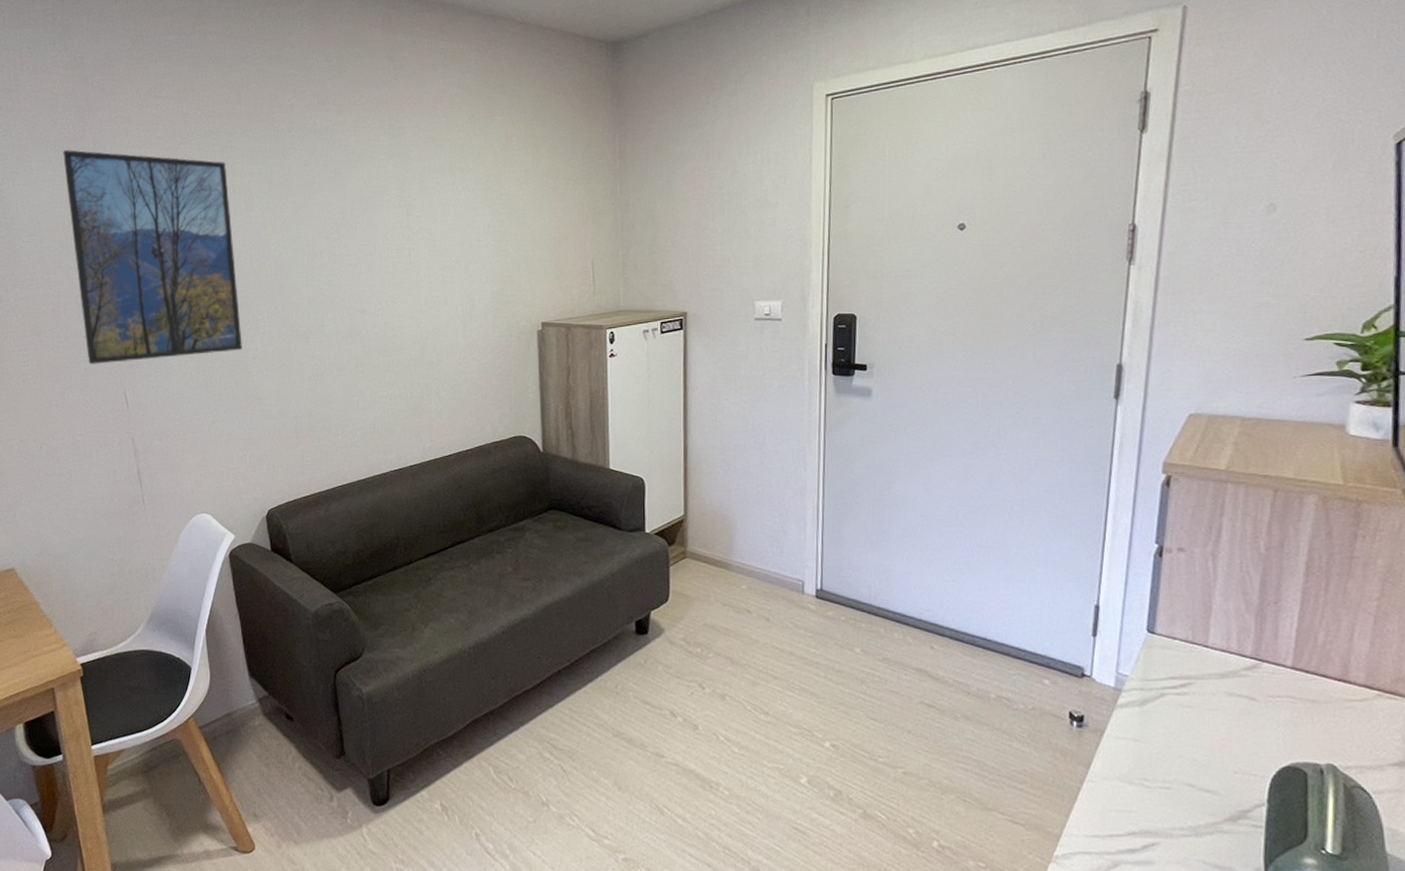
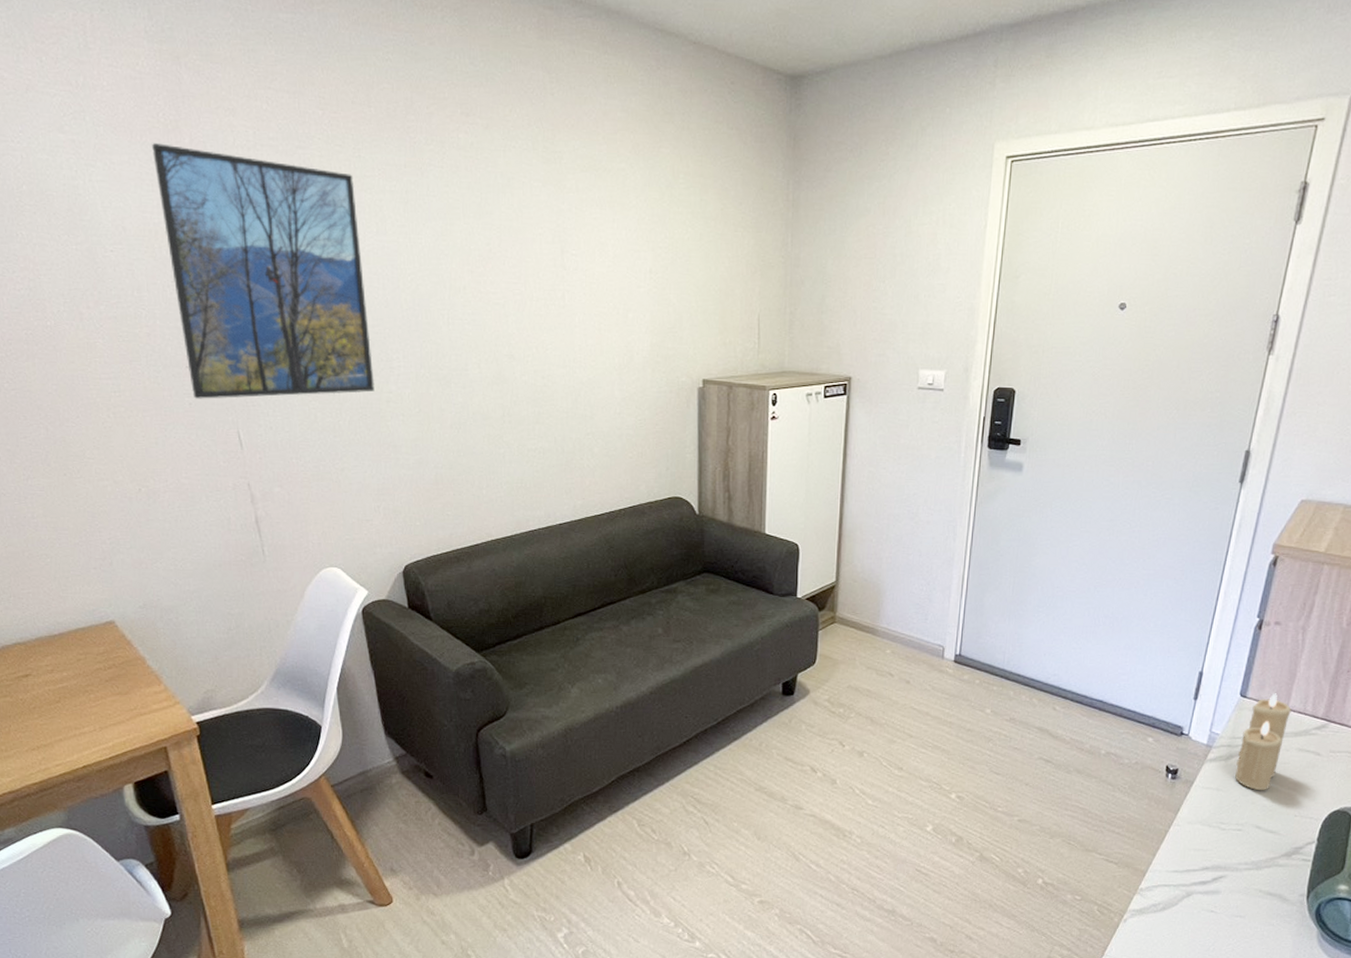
candle: none [1153,628,1212,742] -> present [1235,693,1291,791]

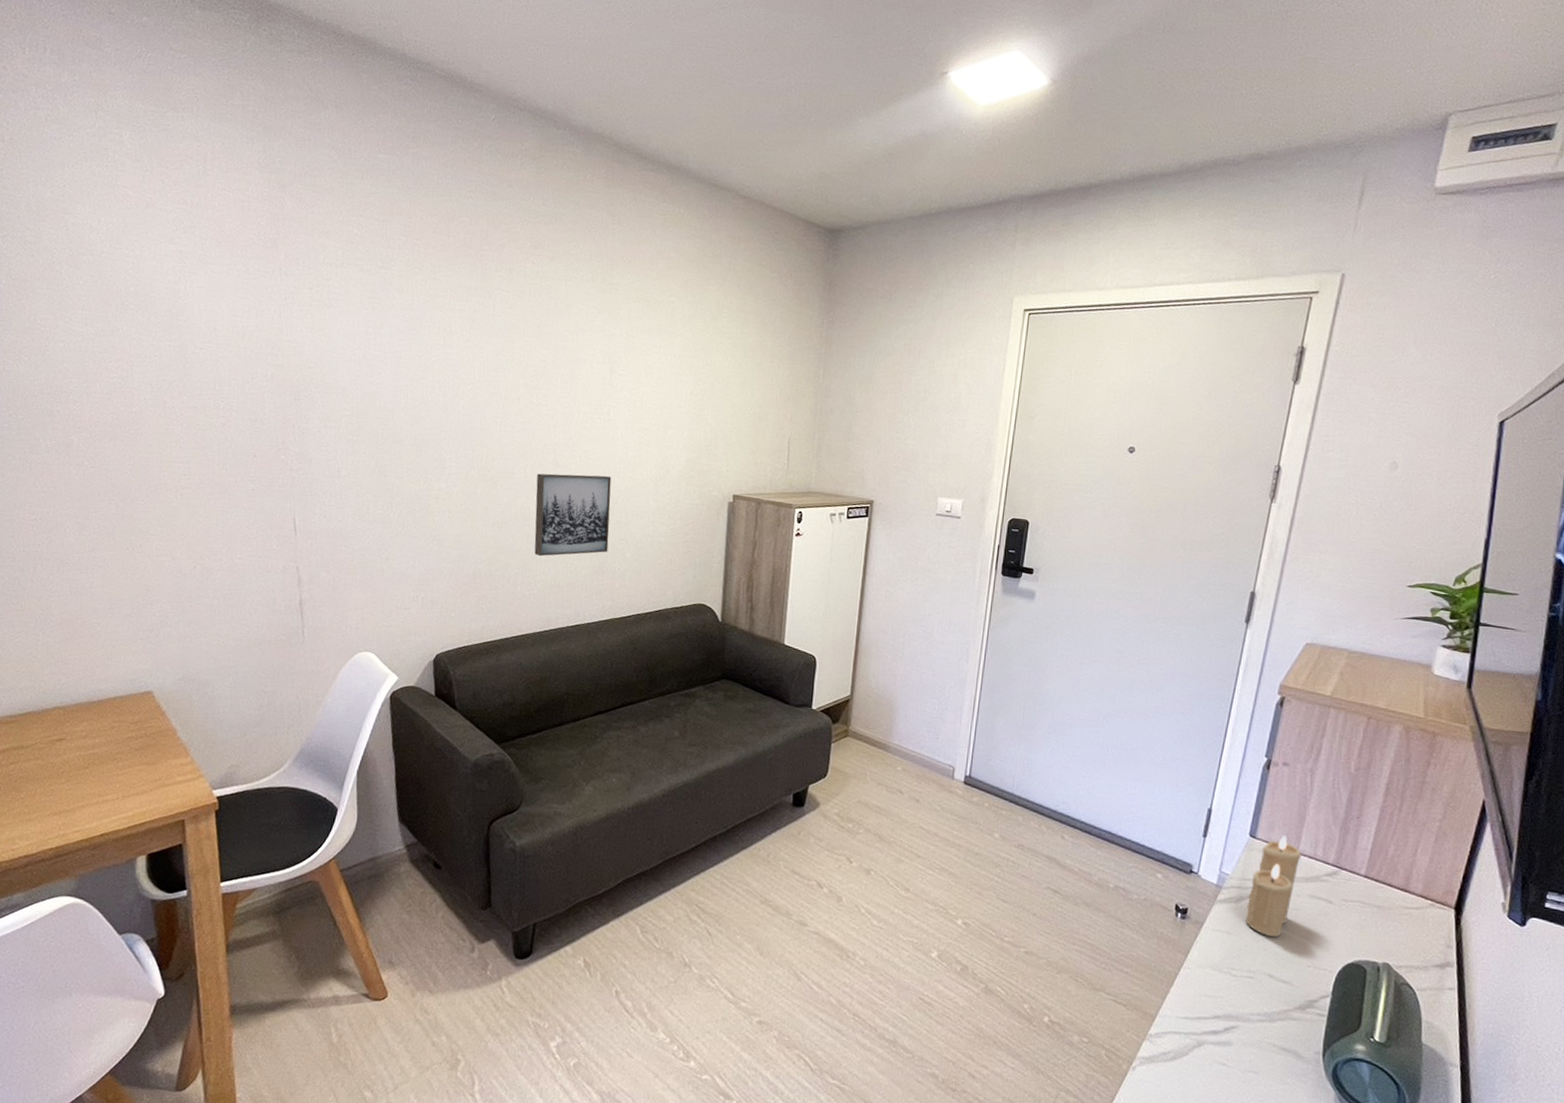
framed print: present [152,143,375,399] -> none [250,257,428,489]
wall art: none [493,366,575,457] -> present [534,473,612,557]

